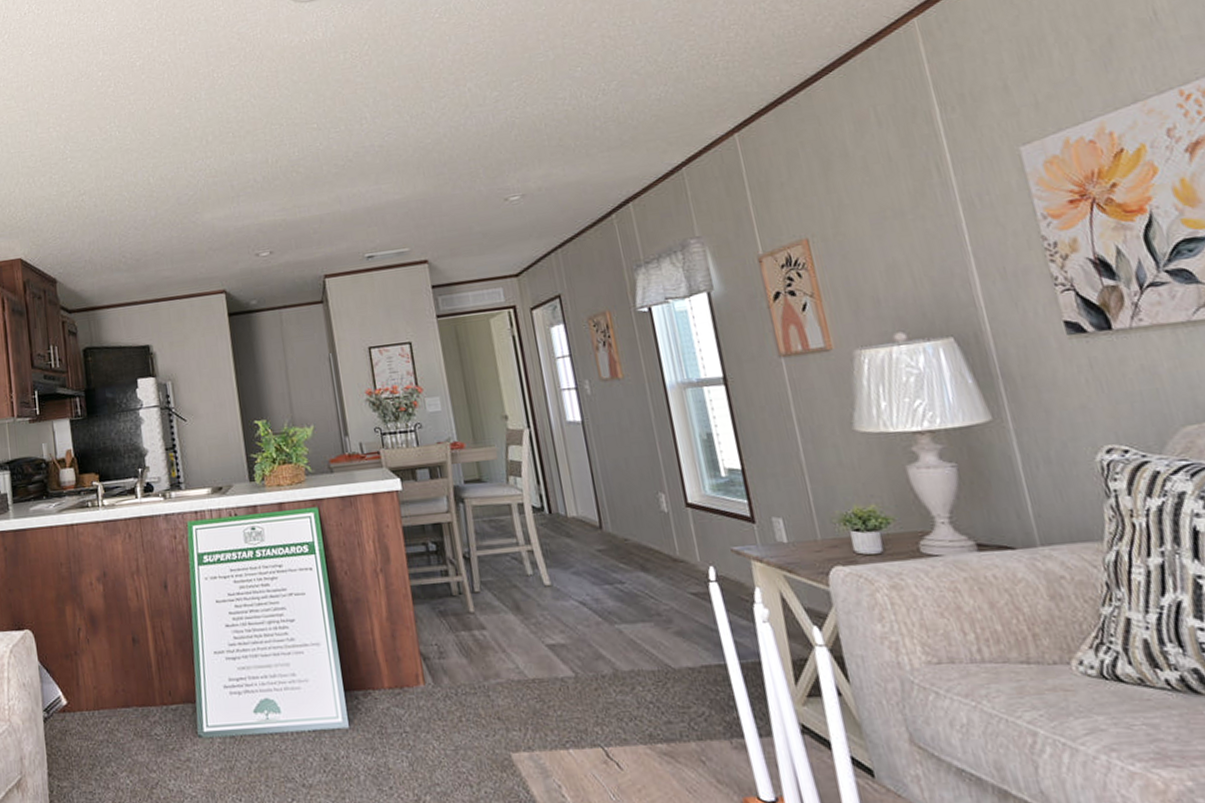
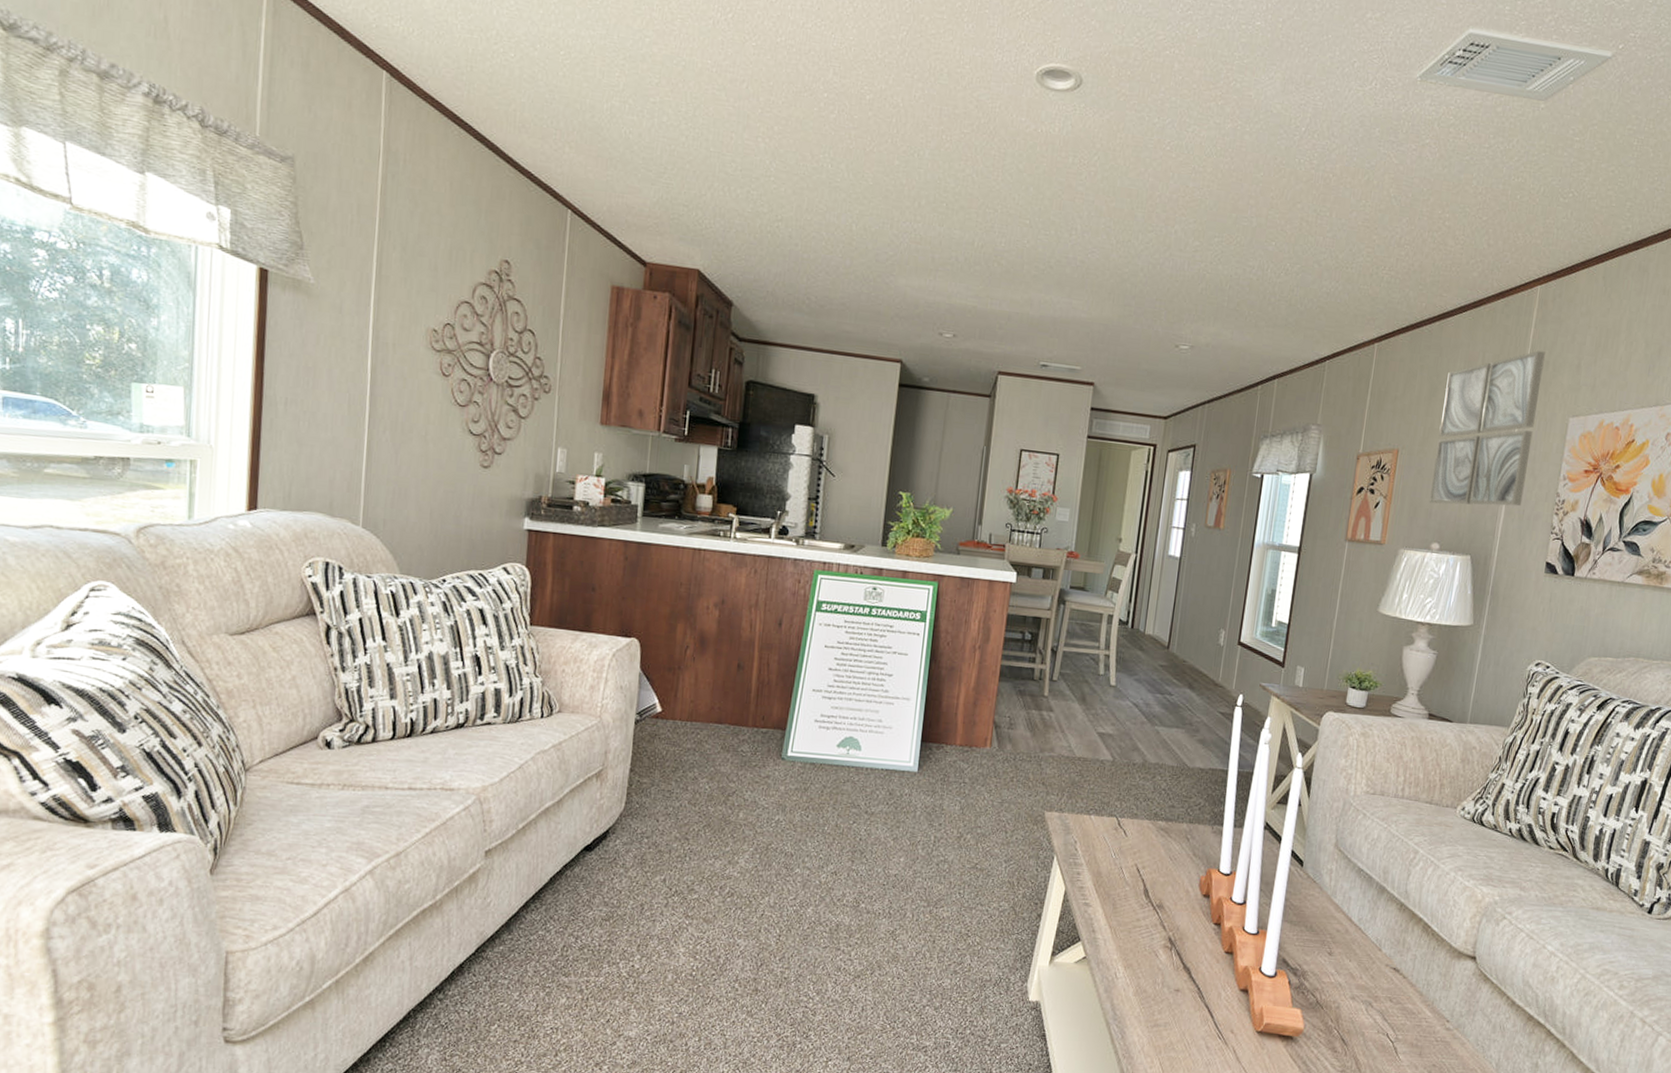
wall art: none [837,84,999,290] -> present [1428,351,1545,507]

